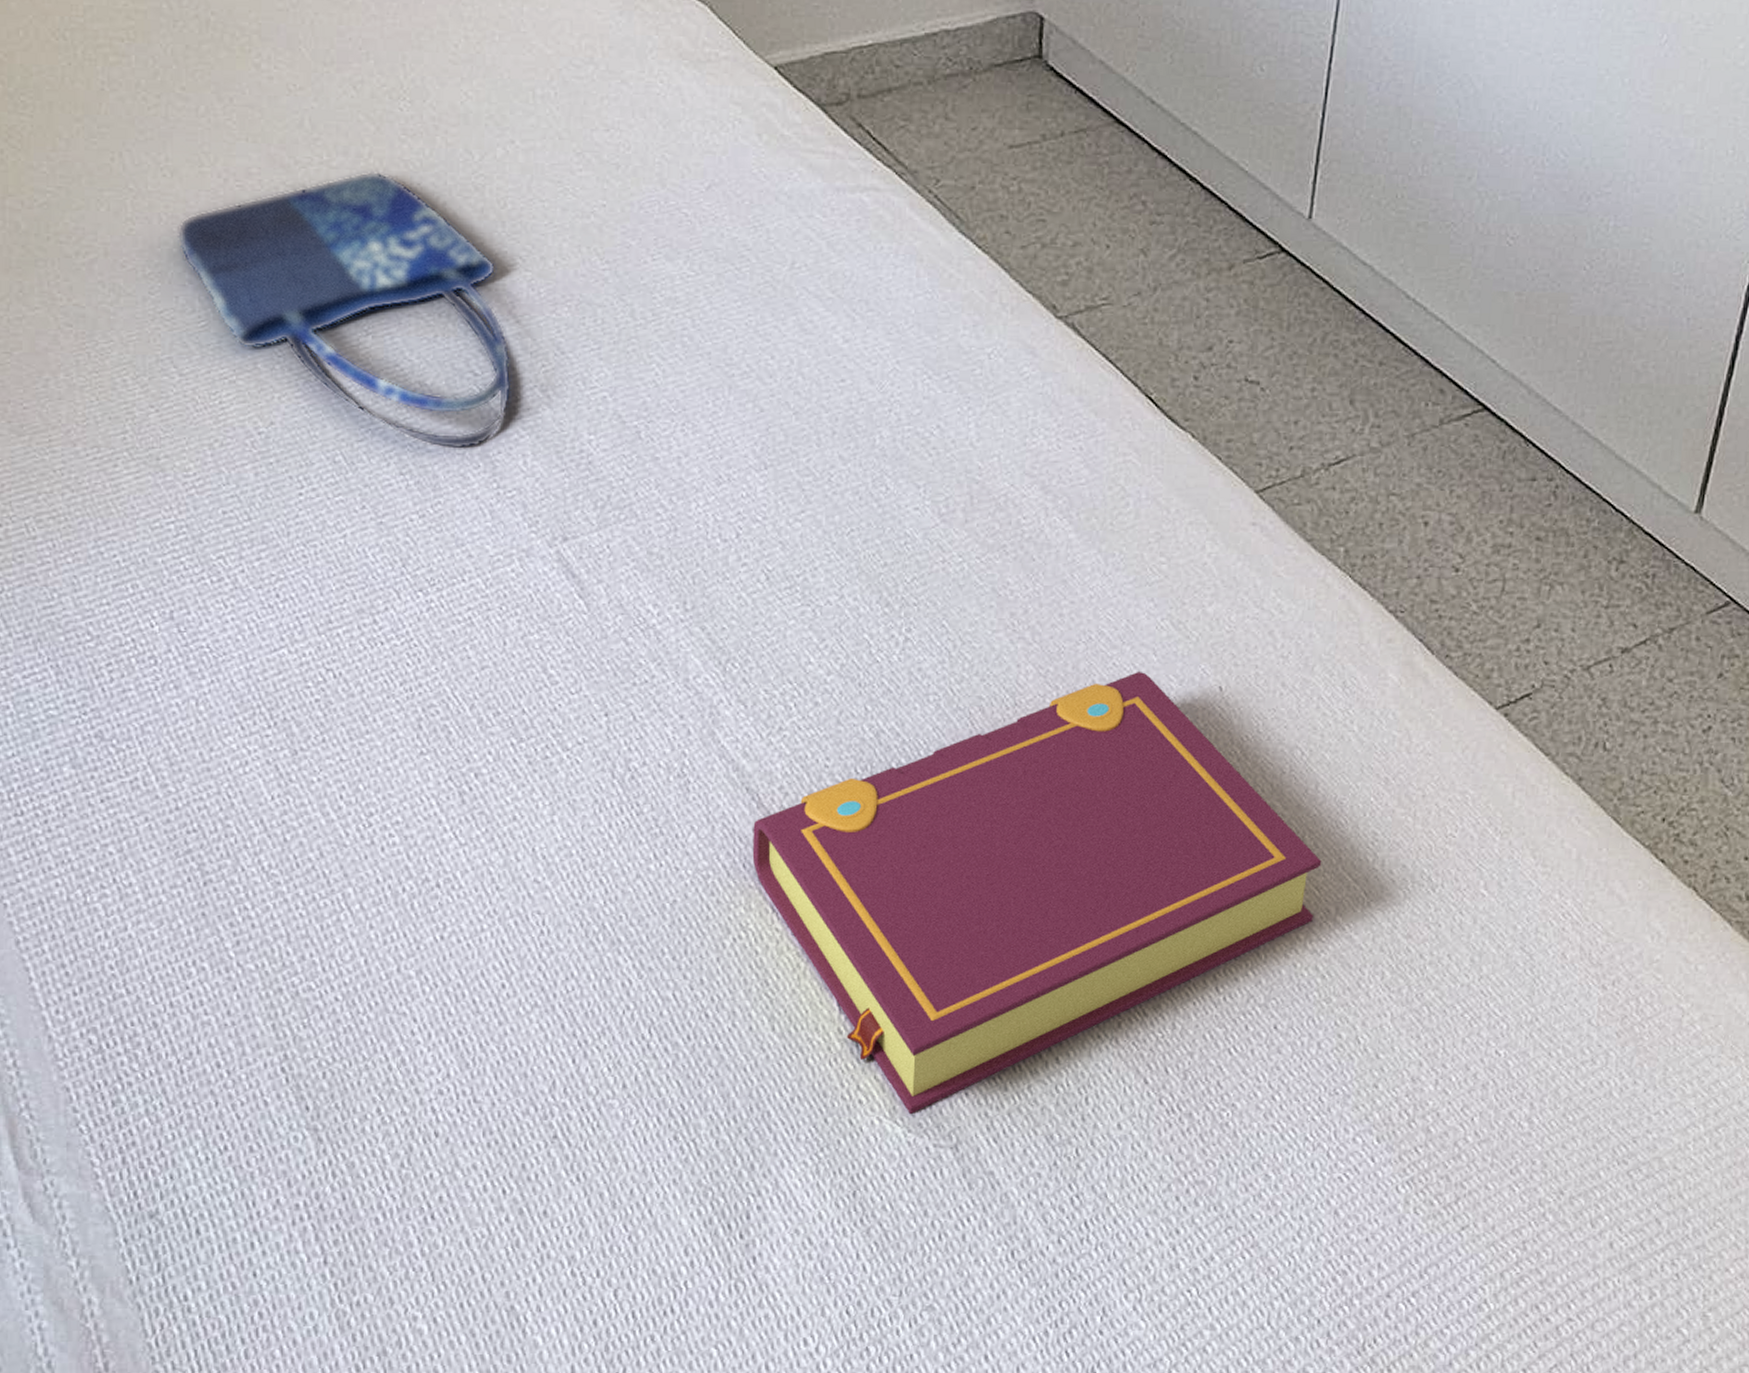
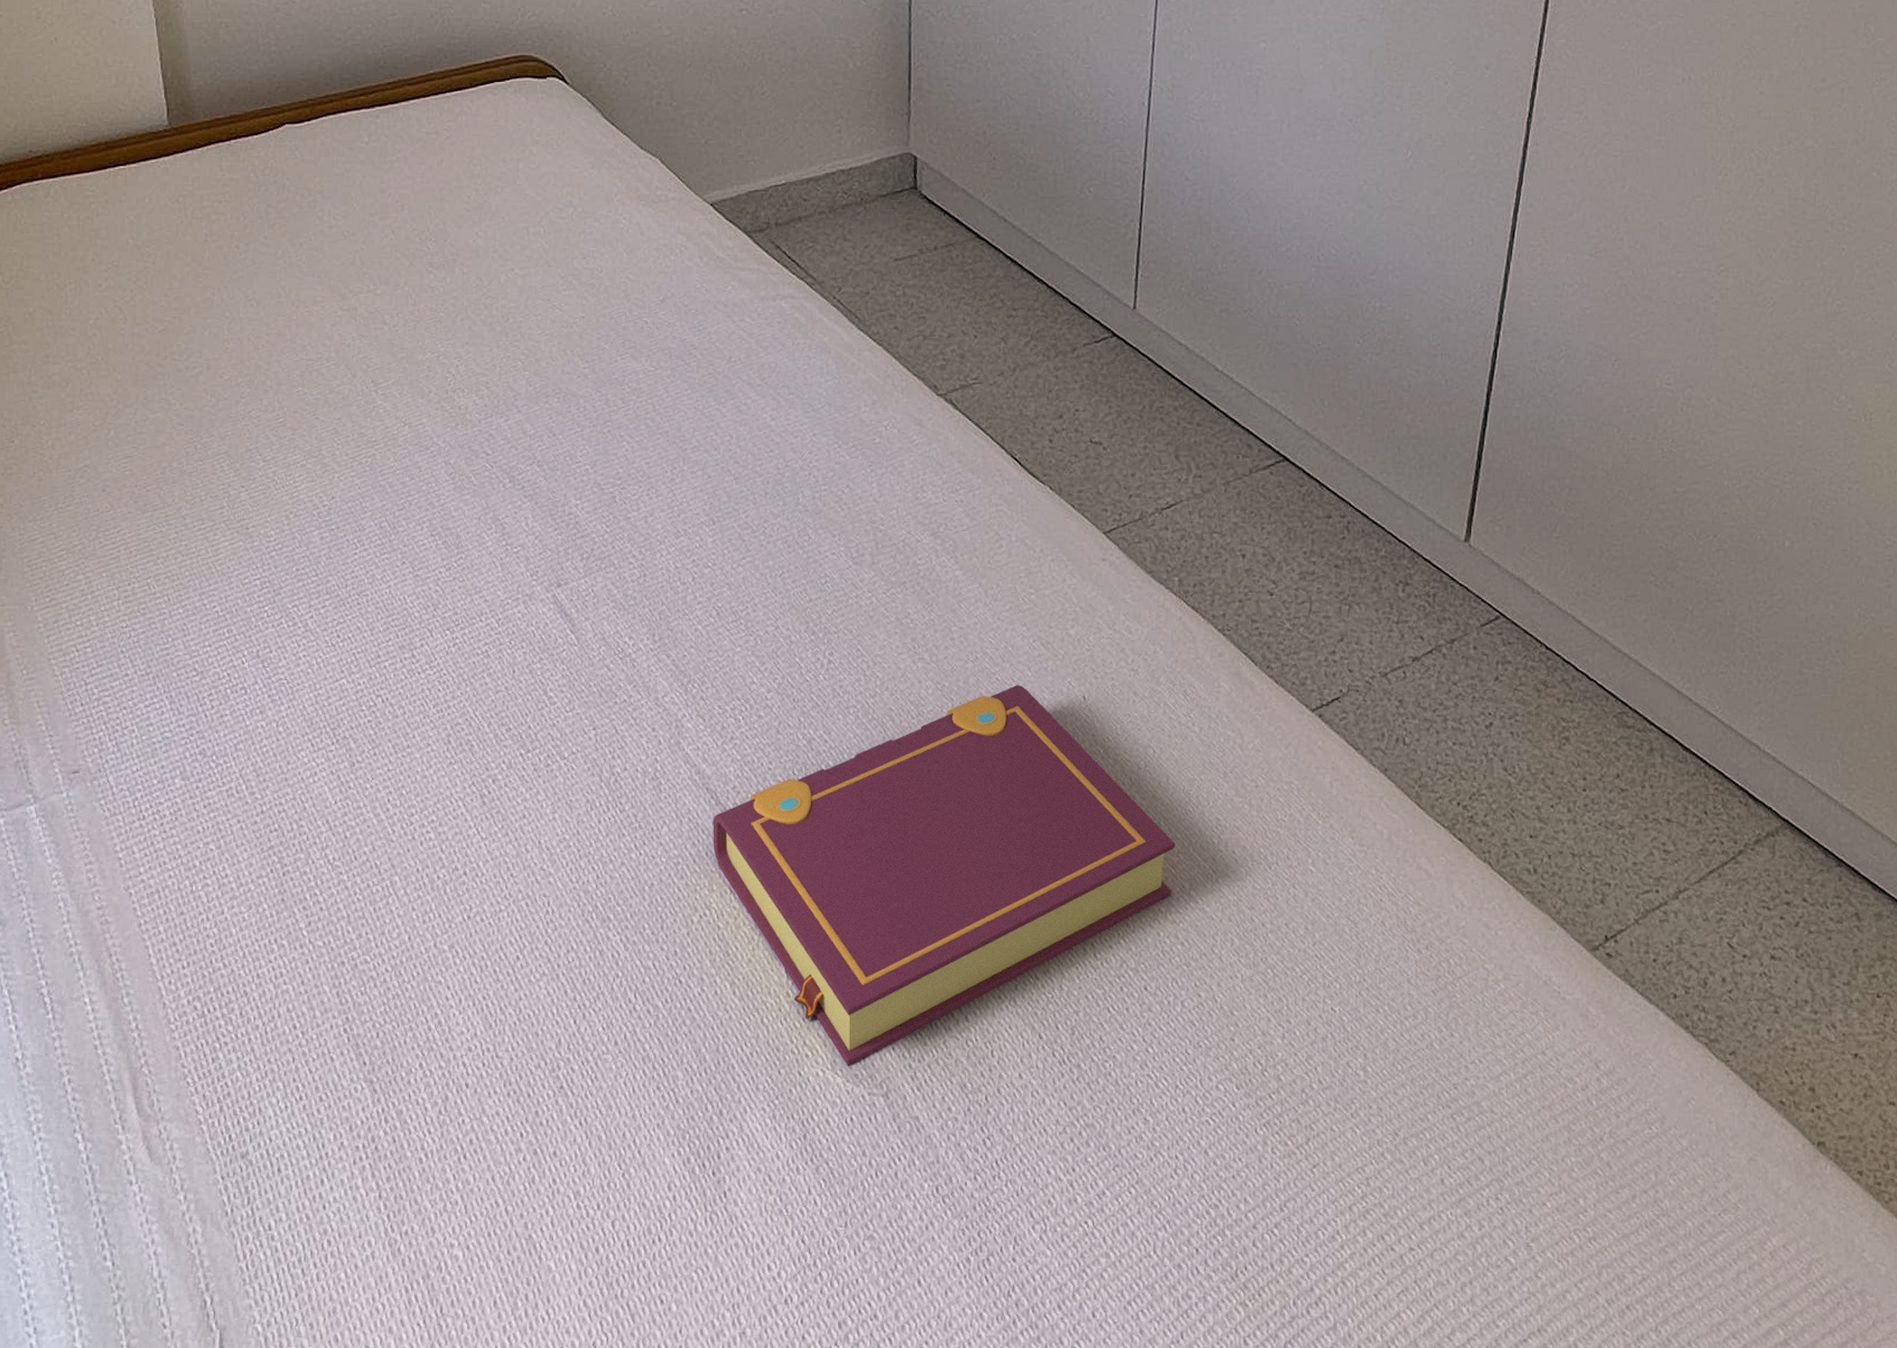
shopping bag: present [176,170,513,451] -> none [261,296,517,516]

